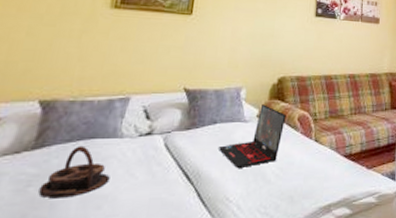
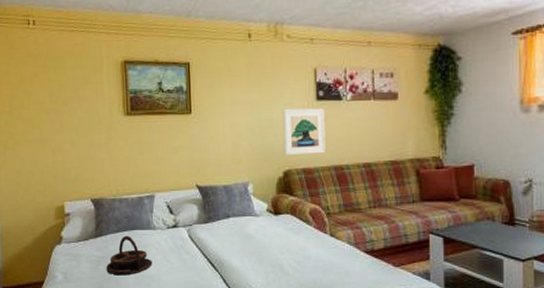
laptop: present [218,104,286,168] -> none [234,199,297,259]
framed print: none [280,20,321,64] -> present [282,108,326,155]

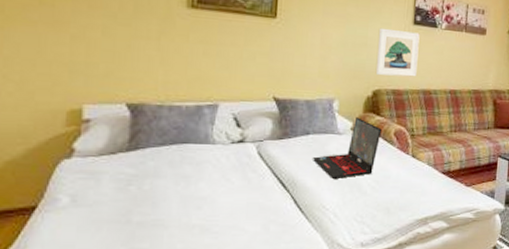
serving tray: present [106,235,152,276] -> none [140,149,207,198]
laptop: none [234,199,297,259] -> present [312,117,382,179]

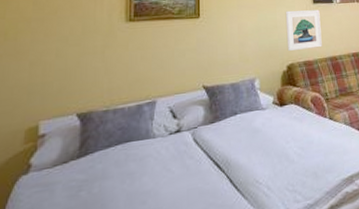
laptop: present [312,117,382,179] -> none [241,91,300,153]

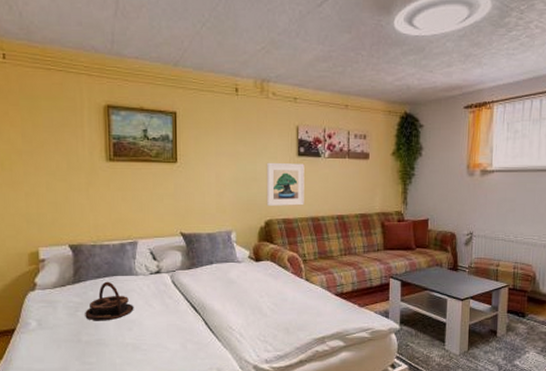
serving tray: none [90,149,150,200] -> present [85,281,134,321]

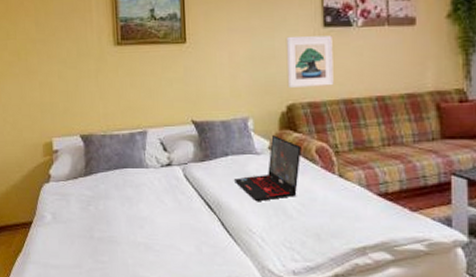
serving tray: present [85,281,134,321] -> none [97,174,145,217]
laptop: none [217,246,276,302] -> present [233,135,302,201]

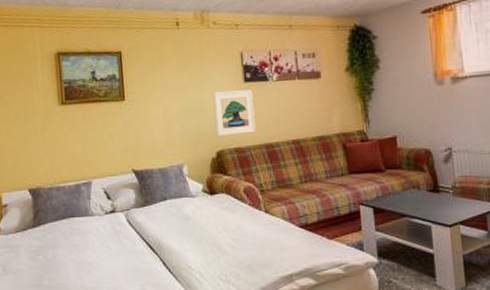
laptop: present [233,135,302,201] -> none [172,179,232,240]

